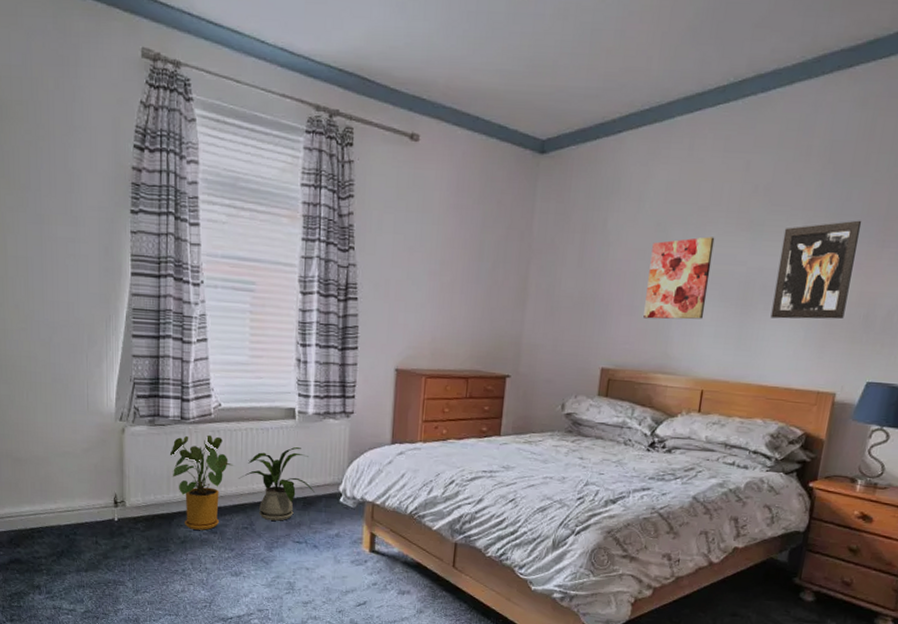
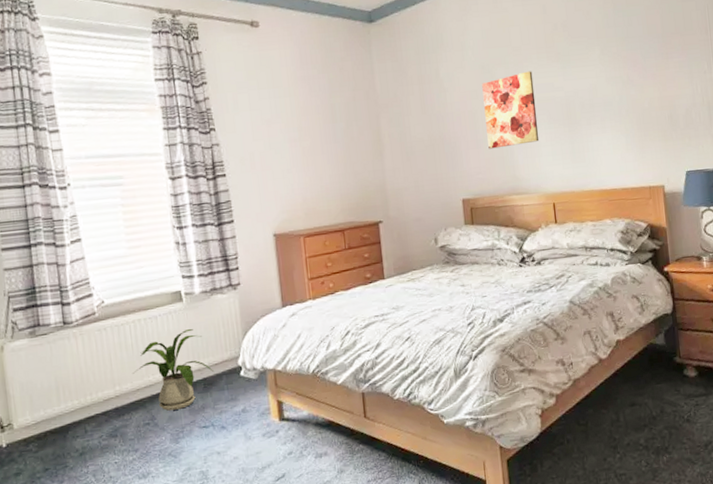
house plant: present [169,435,234,530] -> none [55,334,127,438]
wall art: present [770,220,862,320] -> none [587,40,653,131]

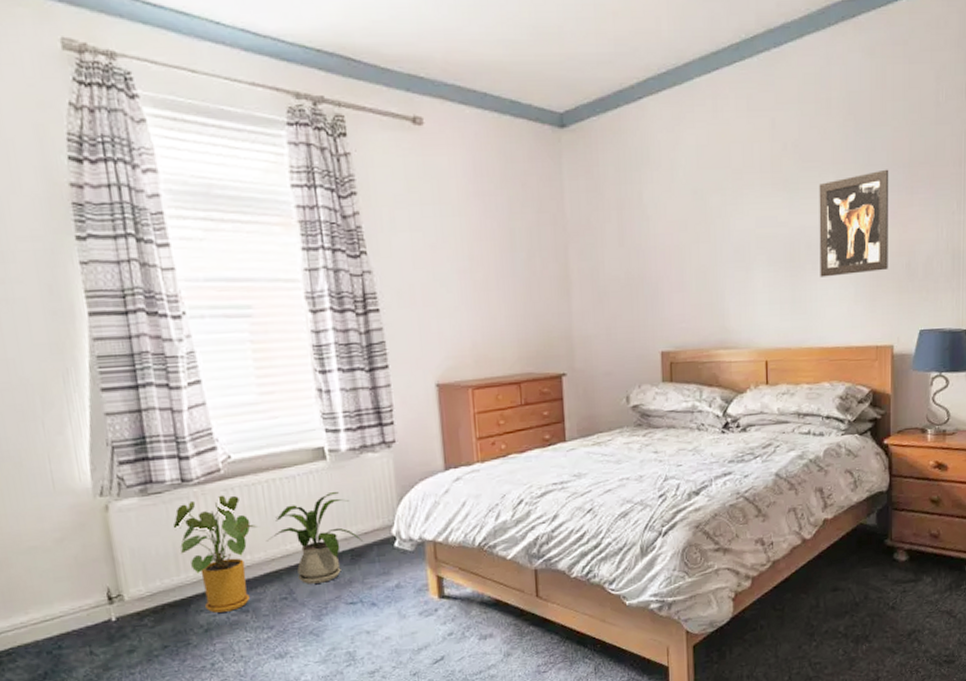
house plant: none [55,334,127,438] -> present [172,494,259,613]
wall art: present [482,71,540,149] -> none [693,200,756,293]
wall art: none [587,40,653,131] -> present [819,169,889,277]

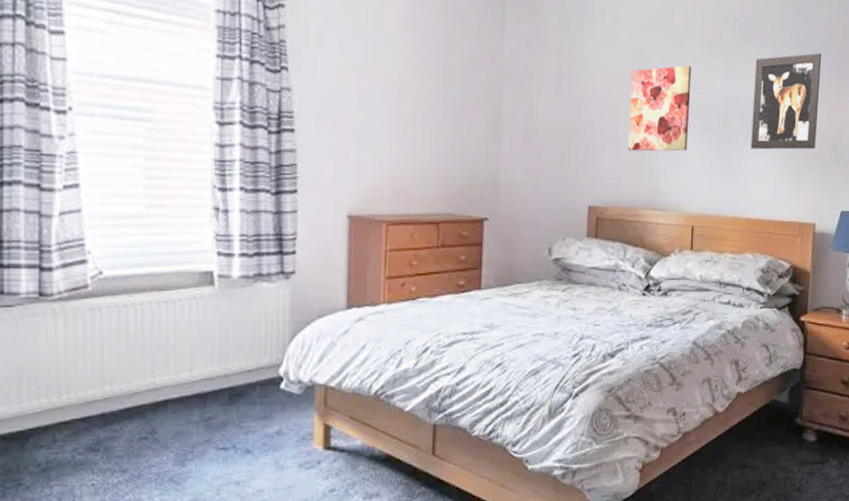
house plant: present [172,494,259,613] -> none [21,314,125,450]
house plant: present [265,492,363,584] -> none [131,323,244,424]
wall art: none [693,200,756,293] -> present [628,65,692,152]

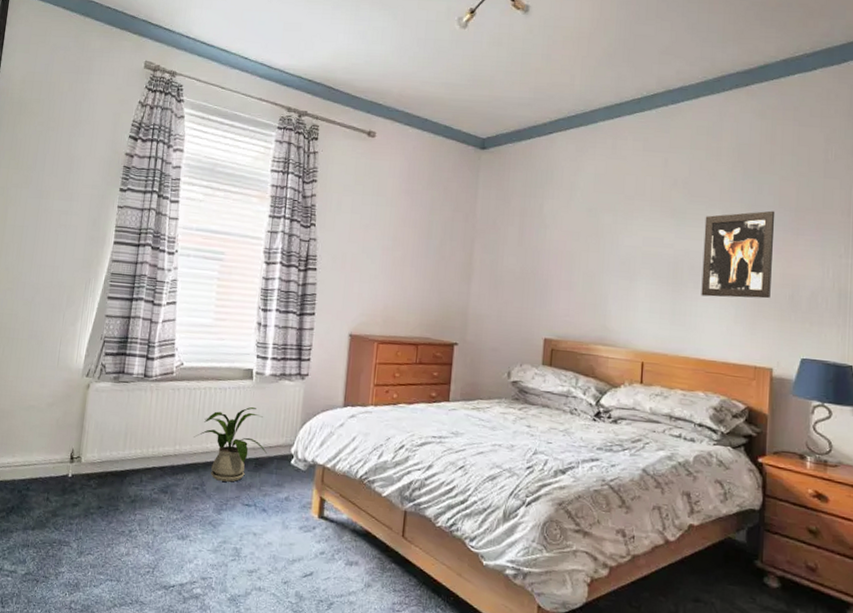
house plant: none [131,323,244,424] -> present [193,407,267,482]
wall art: present [628,65,692,152] -> none [581,222,642,295]

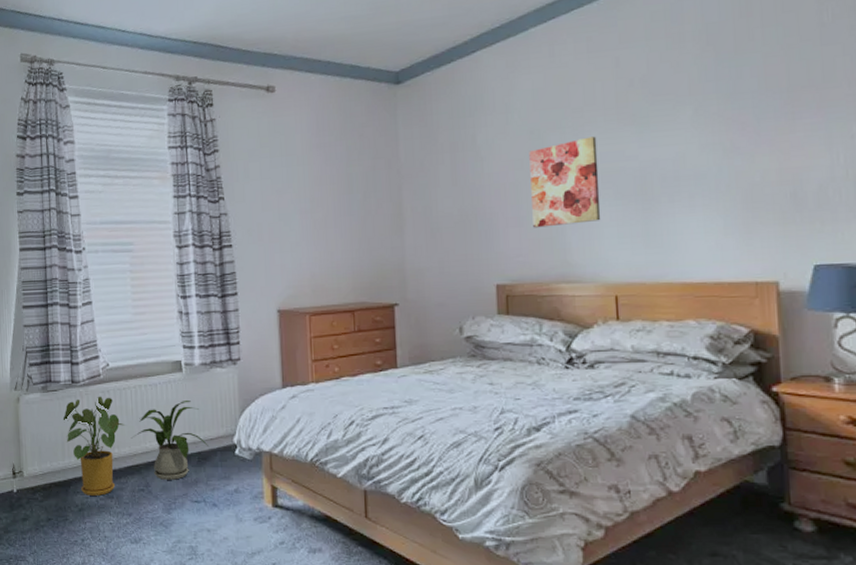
house plant: none [129,392,191,490] -> present [63,396,126,496]
wall art: none [581,222,642,295] -> present [529,136,601,228]
wall art: present [701,210,775,299] -> none [673,96,766,210]

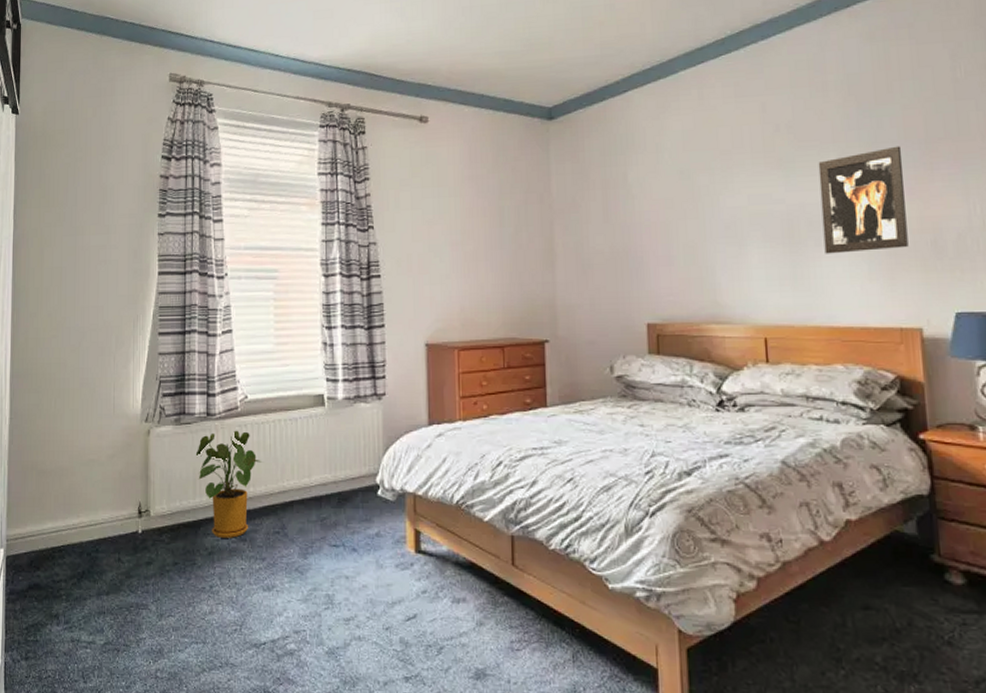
house plant: present [130,401,208,480] -> none [267,437,349,522]
wall art: present [529,136,601,228] -> none [679,179,750,268]
wall art: none [673,96,766,210] -> present [818,146,909,254]

